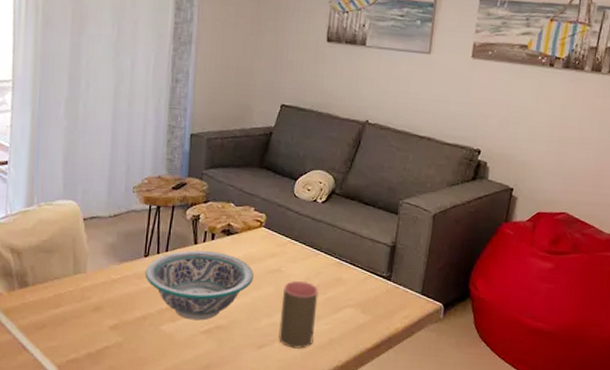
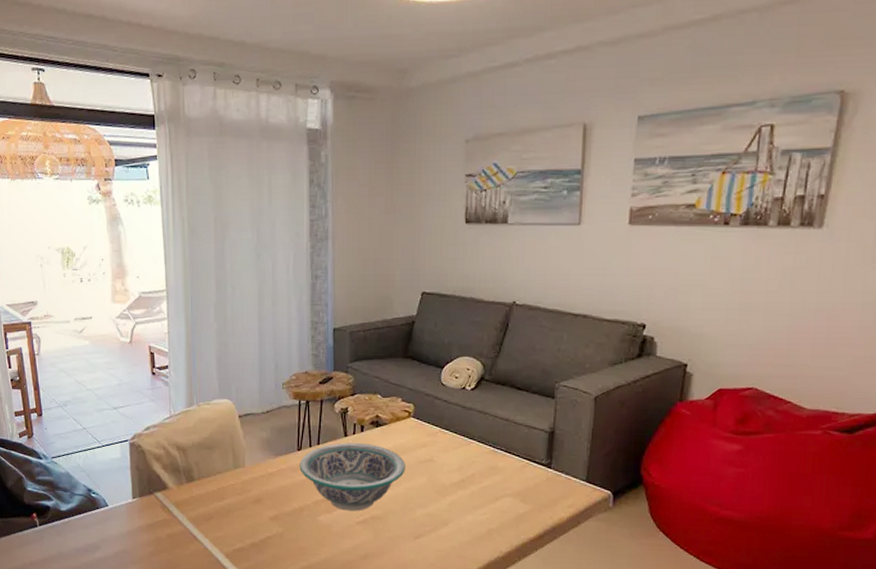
cup: present [278,280,319,350] -> none [435,470,474,540]

